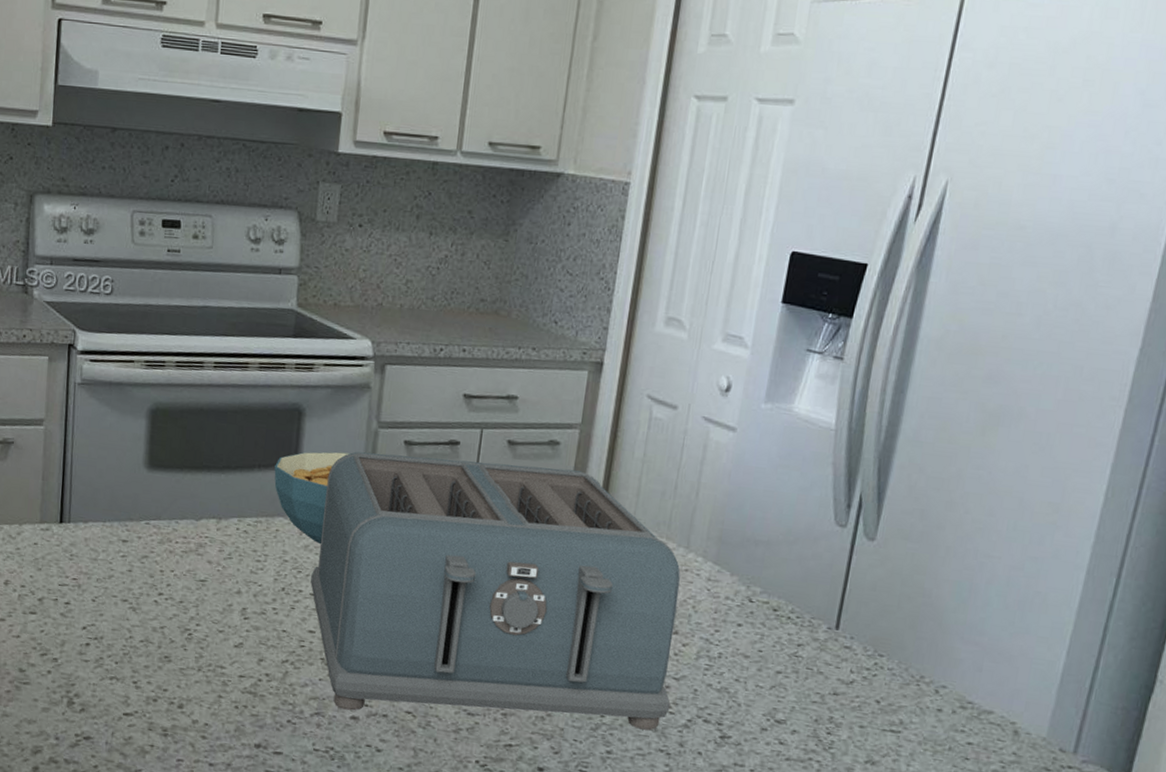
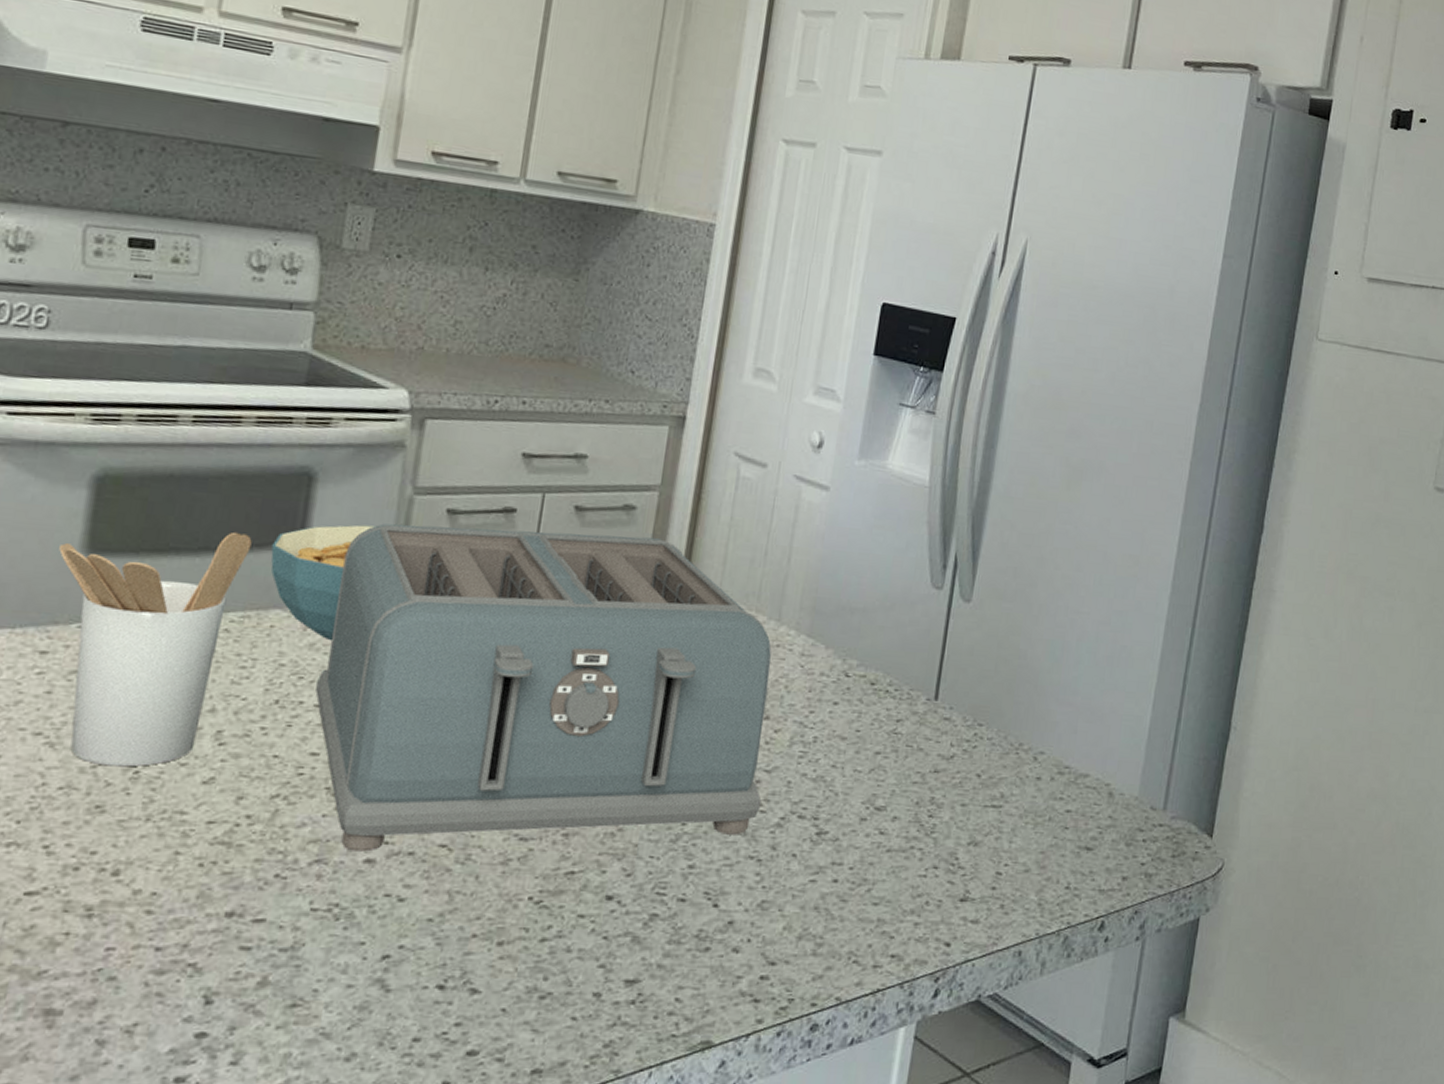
utensil holder: none [130,454,260,630] -> present [59,531,252,767]

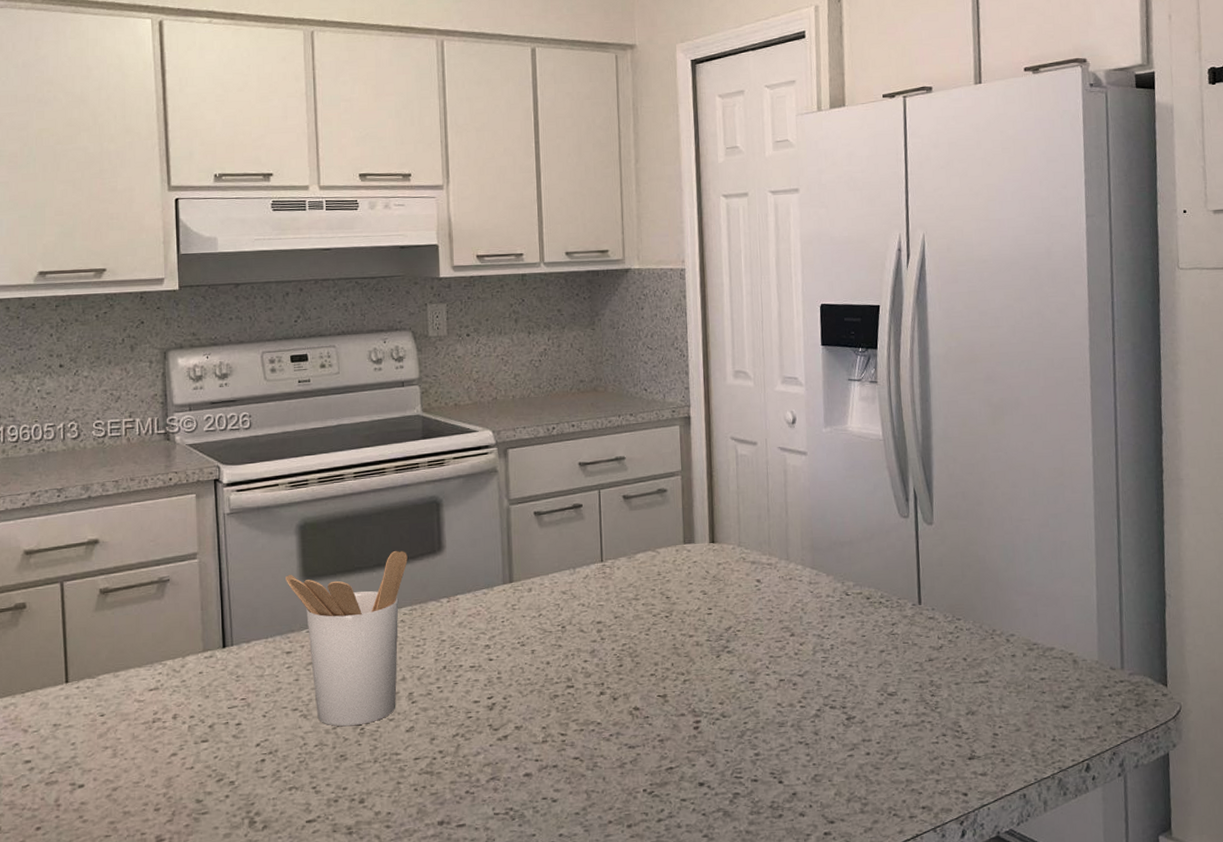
cereal bowl: present [271,524,375,641] -> none [421,532,487,619]
toaster: present [315,523,772,852] -> none [469,511,801,769]

